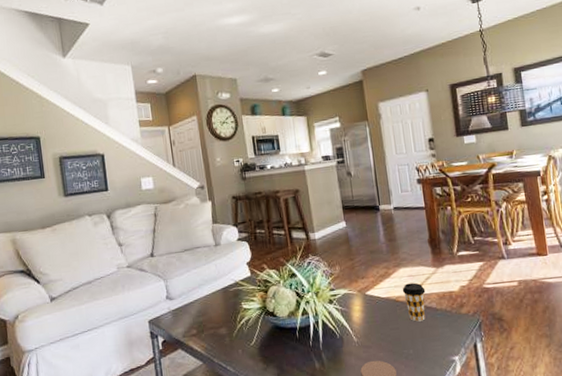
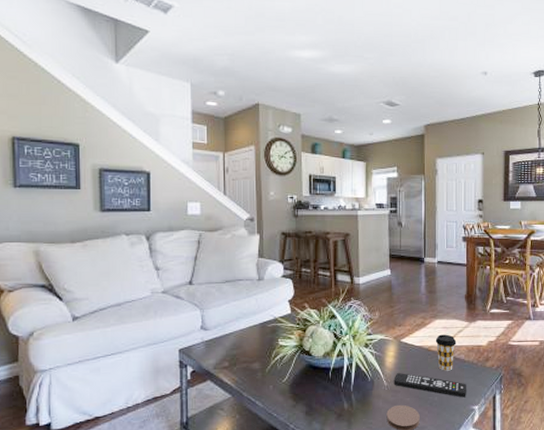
remote control: none [363,327,444,349] -> present [393,373,467,398]

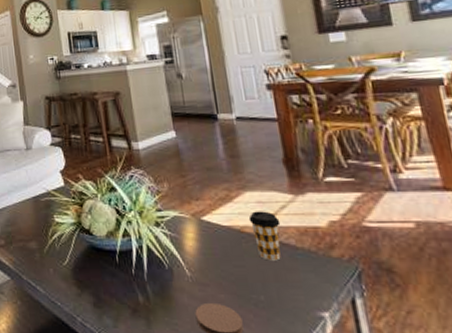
remote control: present [393,373,467,398] -> none [198,261,308,299]

